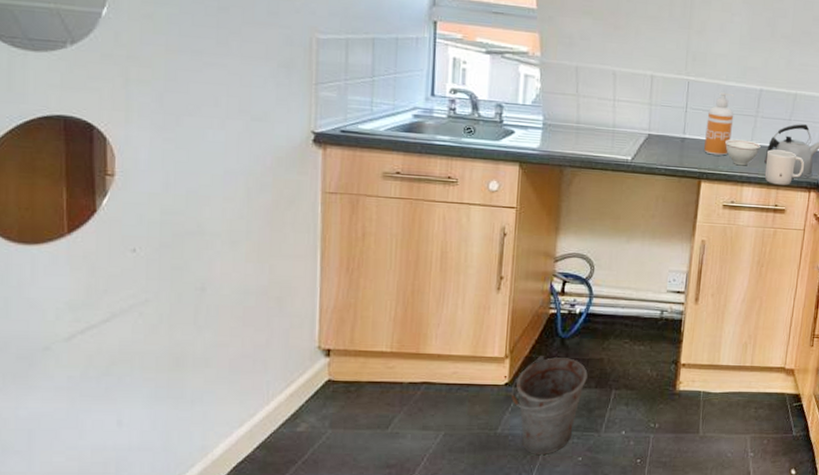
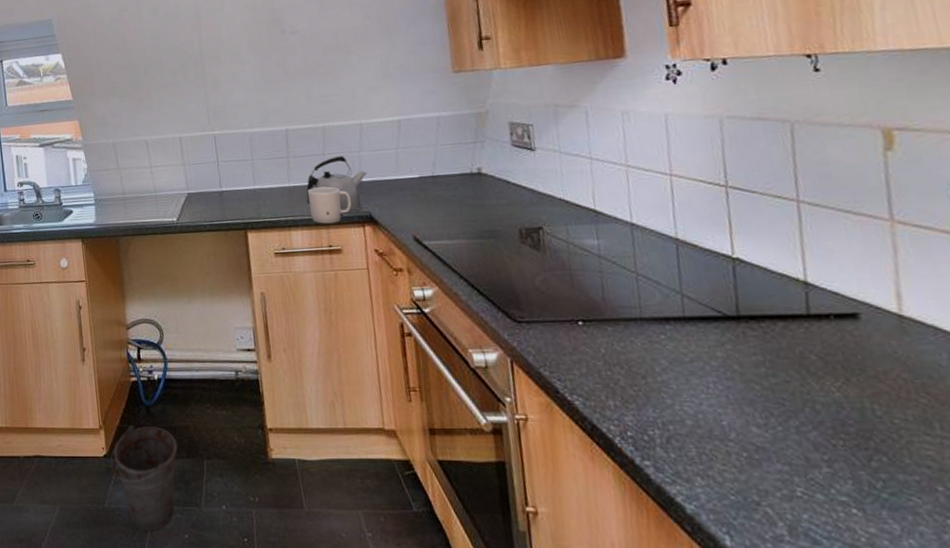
soap dispenser: present [703,92,735,156] -> none [239,139,268,204]
bowl: present [725,139,761,166] -> none [263,182,300,210]

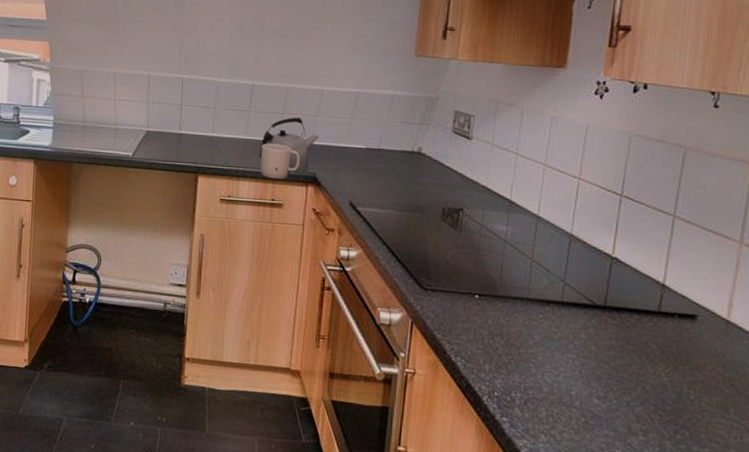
bucket: present [110,425,178,531] -> none [30,342,98,439]

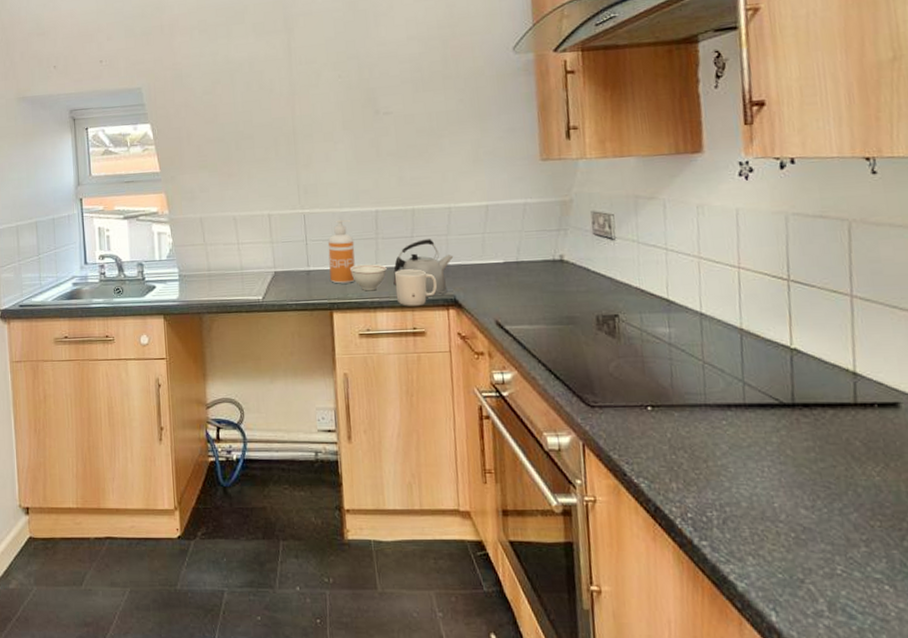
soap dispenser: none [199,88,227,151] -> present [328,219,355,284]
bowl: none [220,134,255,160] -> present [350,264,387,291]

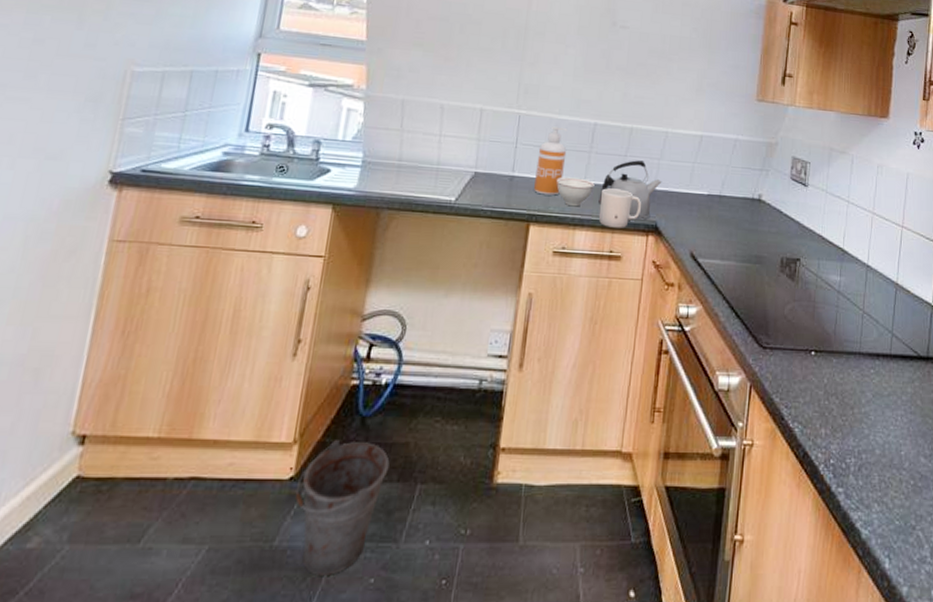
bucket: none [184,506,254,613] -> present [295,440,390,575]

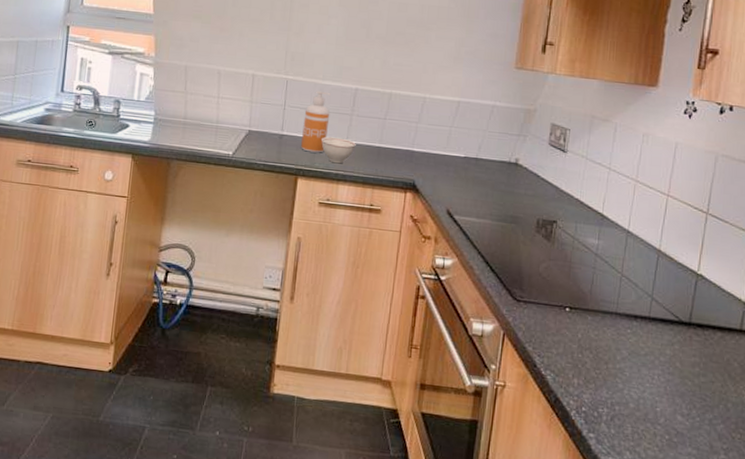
bucket: present [295,440,390,575] -> none [113,345,186,448]
kettle: present [598,160,662,220] -> none [359,123,420,178]
mug: present [598,188,642,228] -> none [359,148,401,185]

